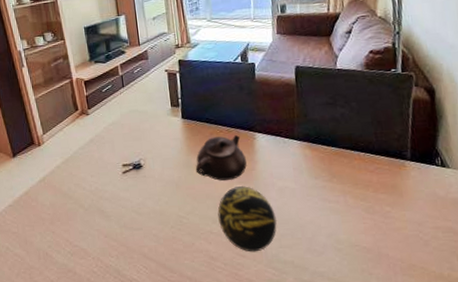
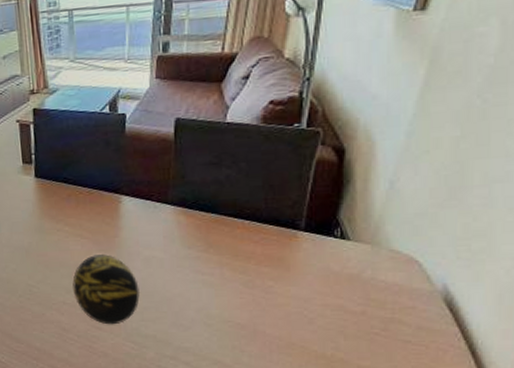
teapot: present [195,134,247,181] -> none [49,196,109,248]

